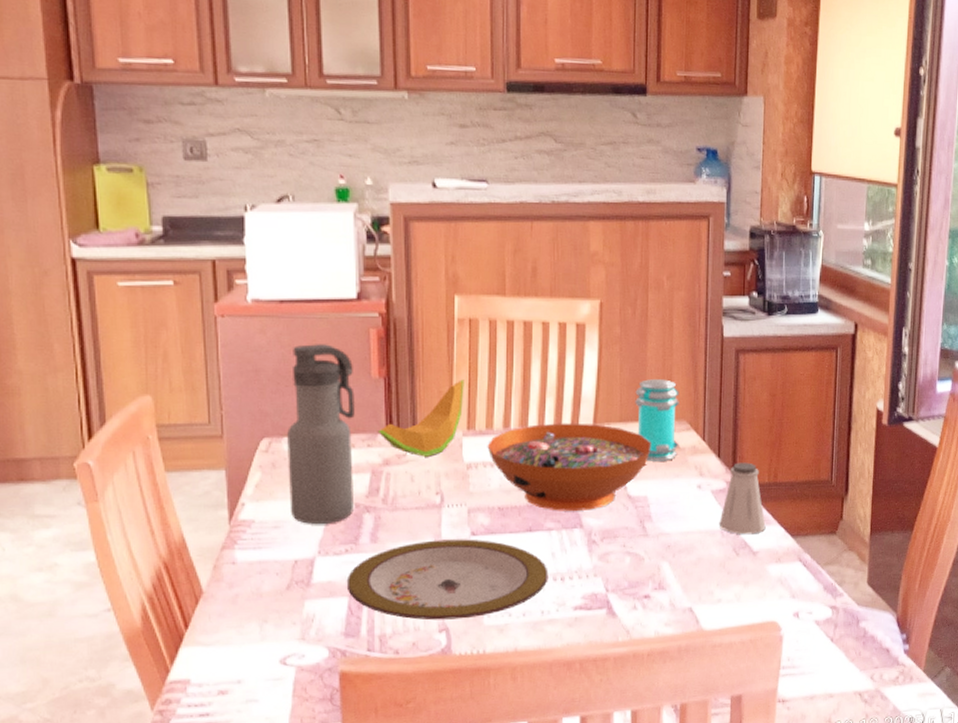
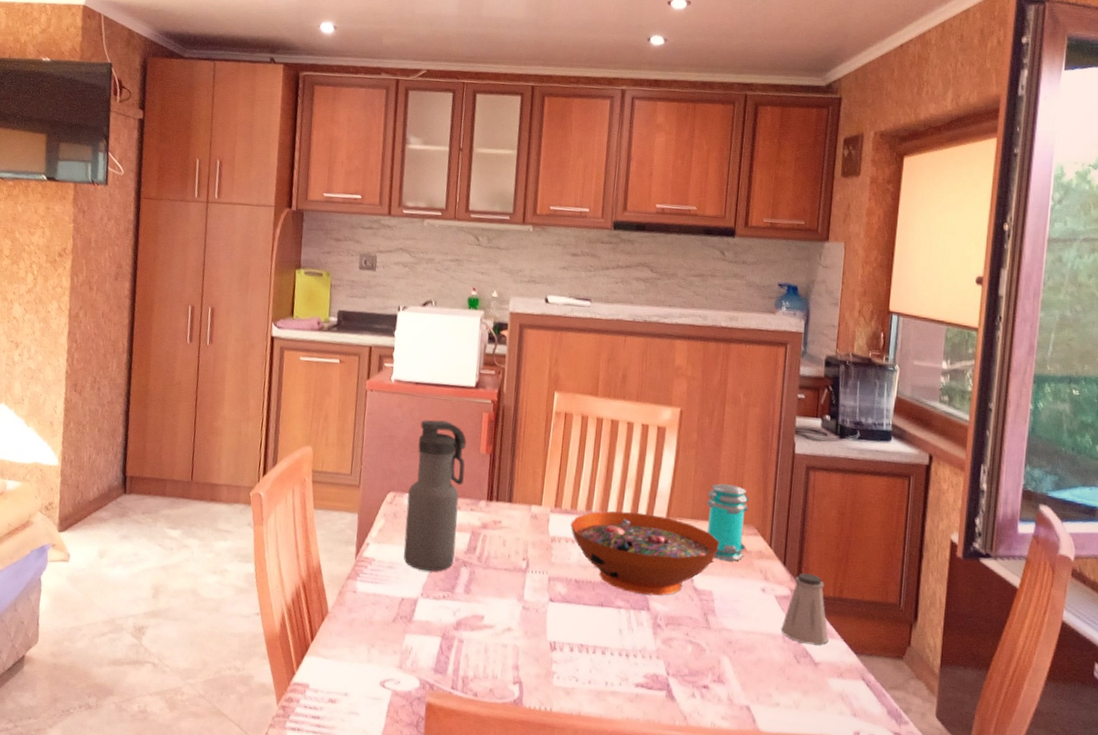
plate: present [346,539,549,620] -> none [440,599,615,677]
cantaloupe slice: present [377,379,464,457] -> none [480,463,556,526]

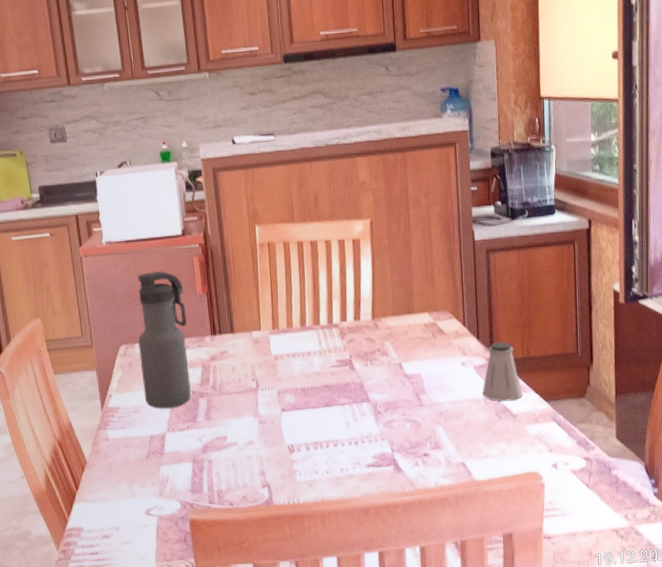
decorative bowl: present [570,511,720,596] -> none [289,318,421,389]
jar: present [706,483,749,561] -> none [404,278,443,346]

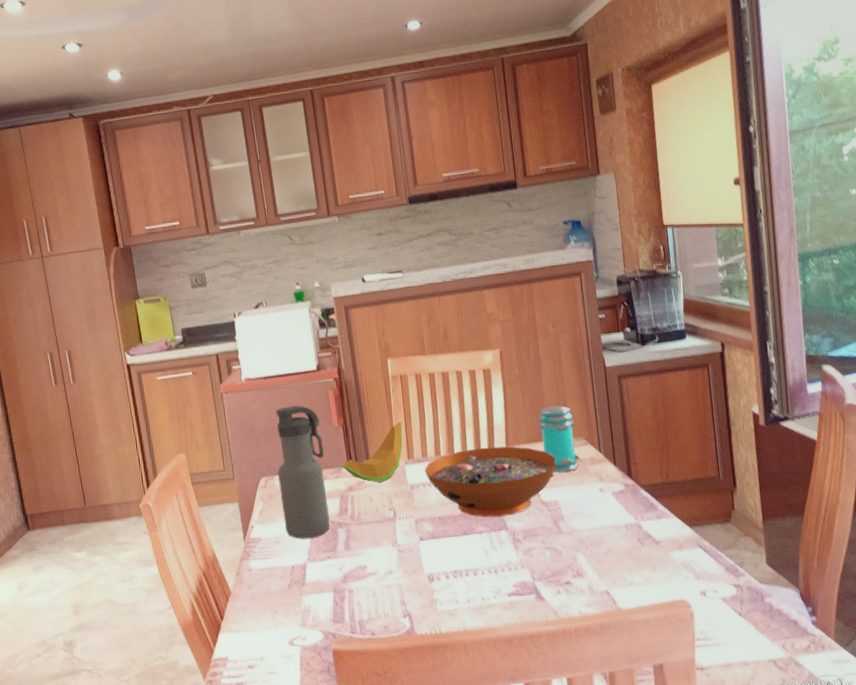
cantaloupe slice: none [204,290,268,353] -> present [341,421,403,483]
decorative bowl: none [289,318,421,389] -> present [424,446,556,518]
jar: none [404,278,443,346] -> present [537,406,579,473]
saltshaker: present [482,341,523,401] -> none [622,467,665,528]

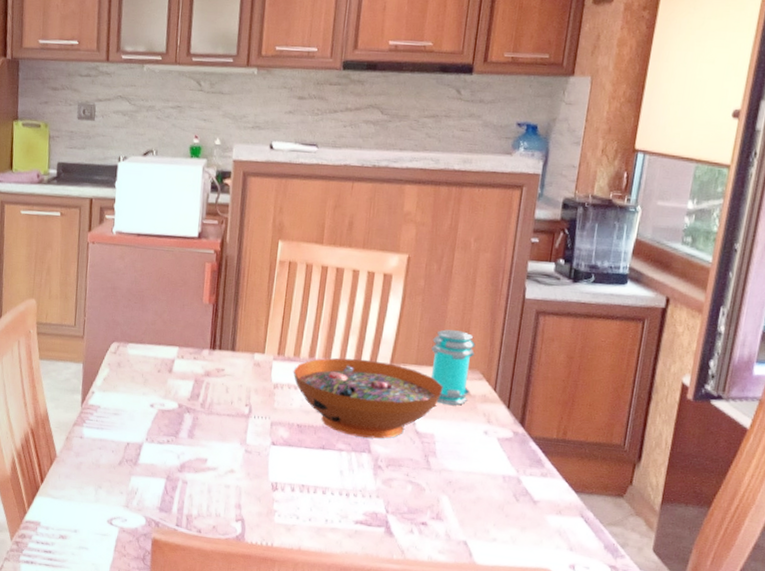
water bottle: present [276,405,330,539] -> none [128,271,189,418]
cantaloupe slice: present [341,421,403,483] -> none [203,312,280,374]

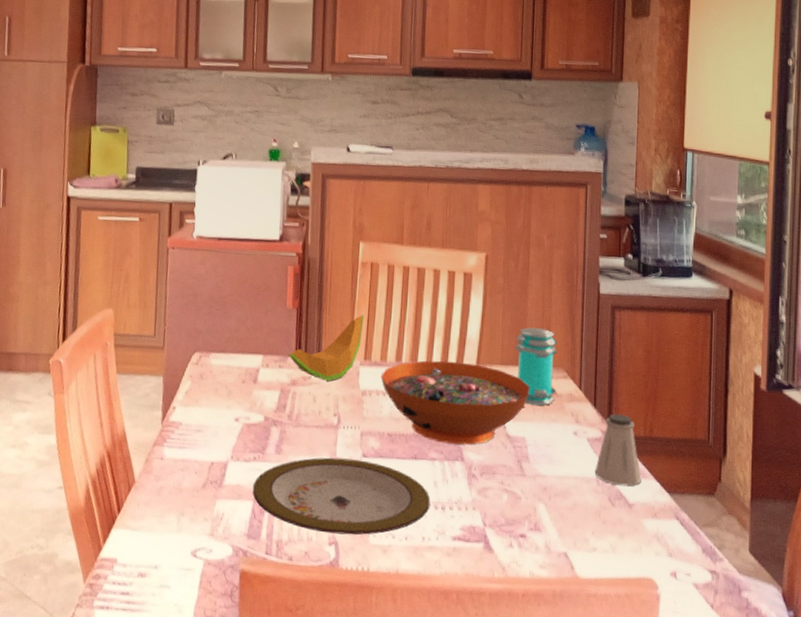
plate: none [165,443,336,514] -> present [252,457,431,535]
cantaloupe slice: none [203,312,280,374] -> present [288,315,364,381]
saltshaker: none [501,415,550,485] -> present [594,413,642,487]

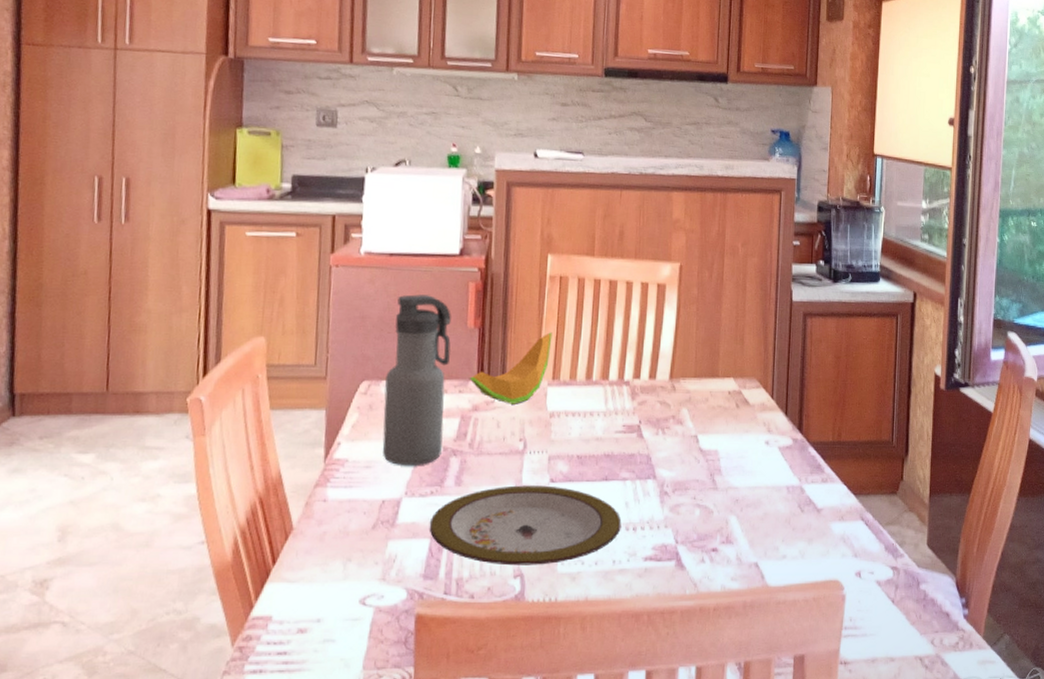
water bottle: none [211,275,272,432] -> present [382,294,451,465]
decorative bowl: present [380,360,530,445] -> none [570,376,723,462]
jar: present [515,327,557,406] -> none [709,338,751,417]
saltshaker: present [594,413,642,487] -> none [785,421,830,492]

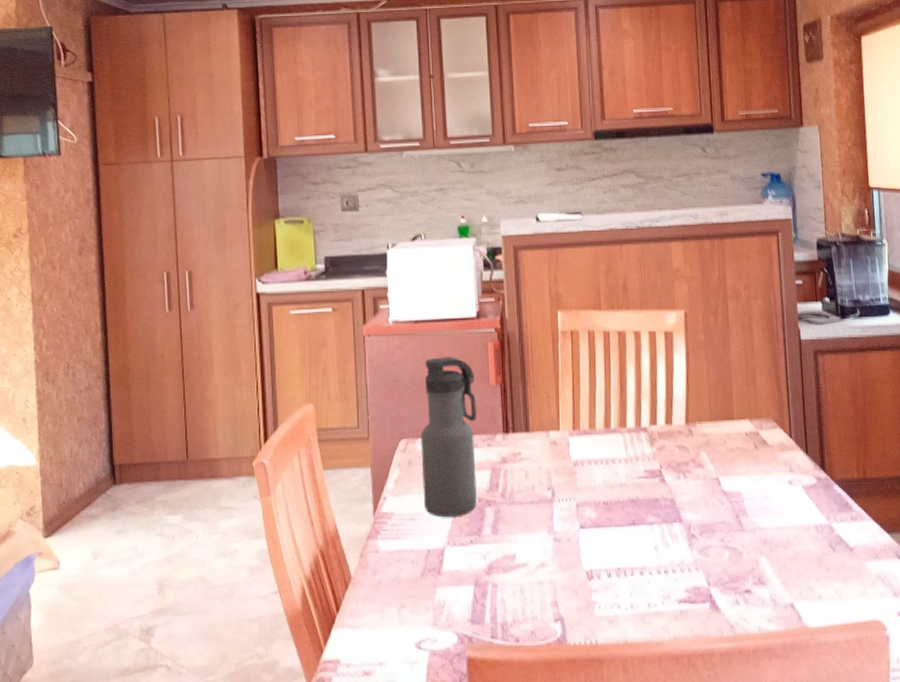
plate: present [429,485,622,566] -> none [472,532,653,610]
cantaloupe slice: present [469,332,552,404] -> none [496,385,569,455]

